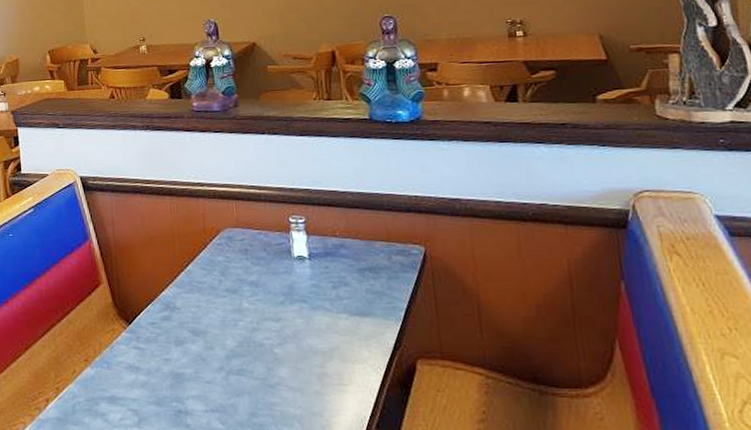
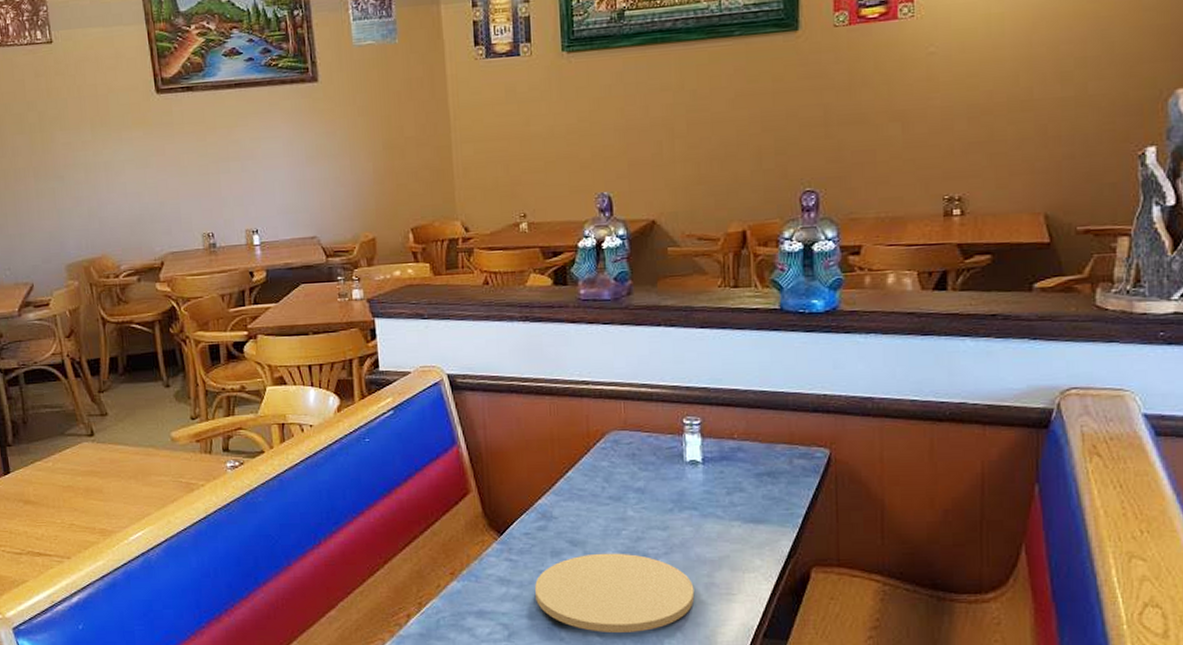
plate: none [161,343,309,421] -> present [534,553,695,632]

